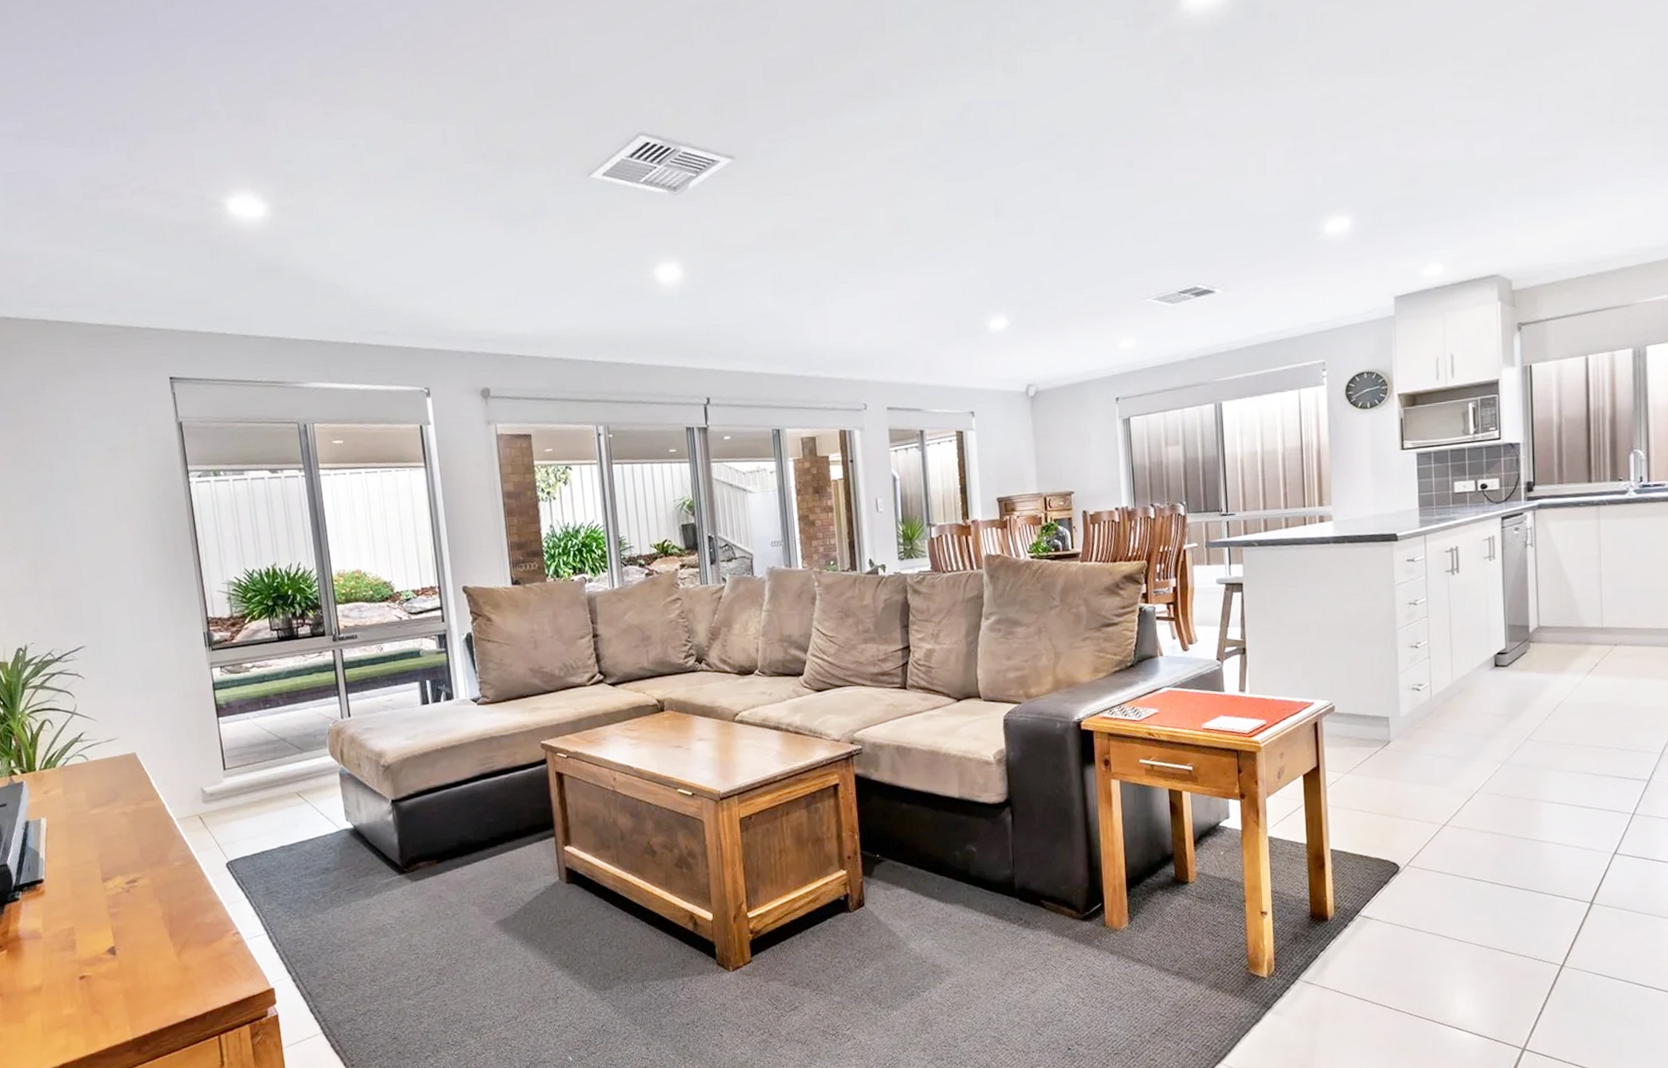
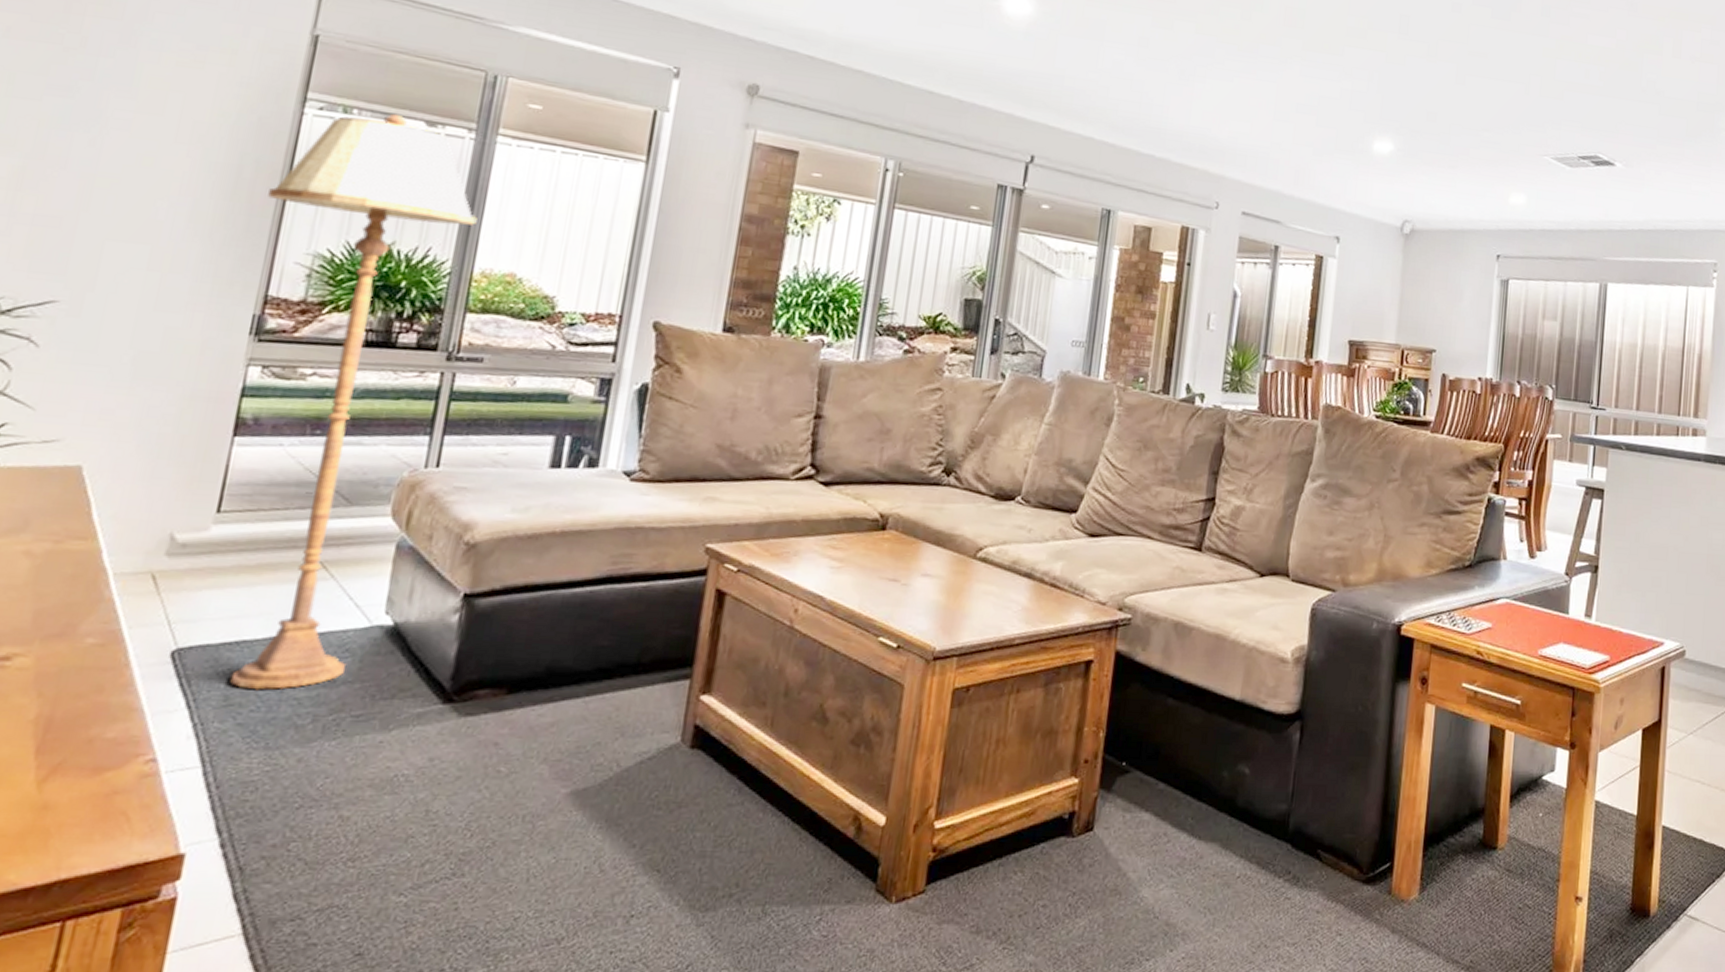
floor lamp: none [186,469,332,881] -> present [230,113,477,690]

